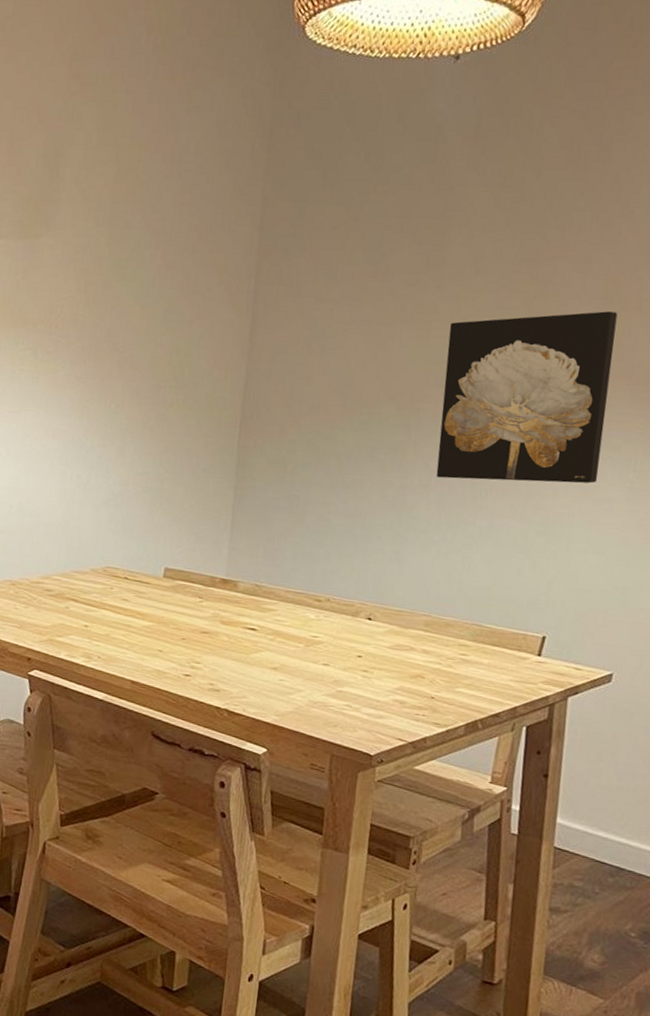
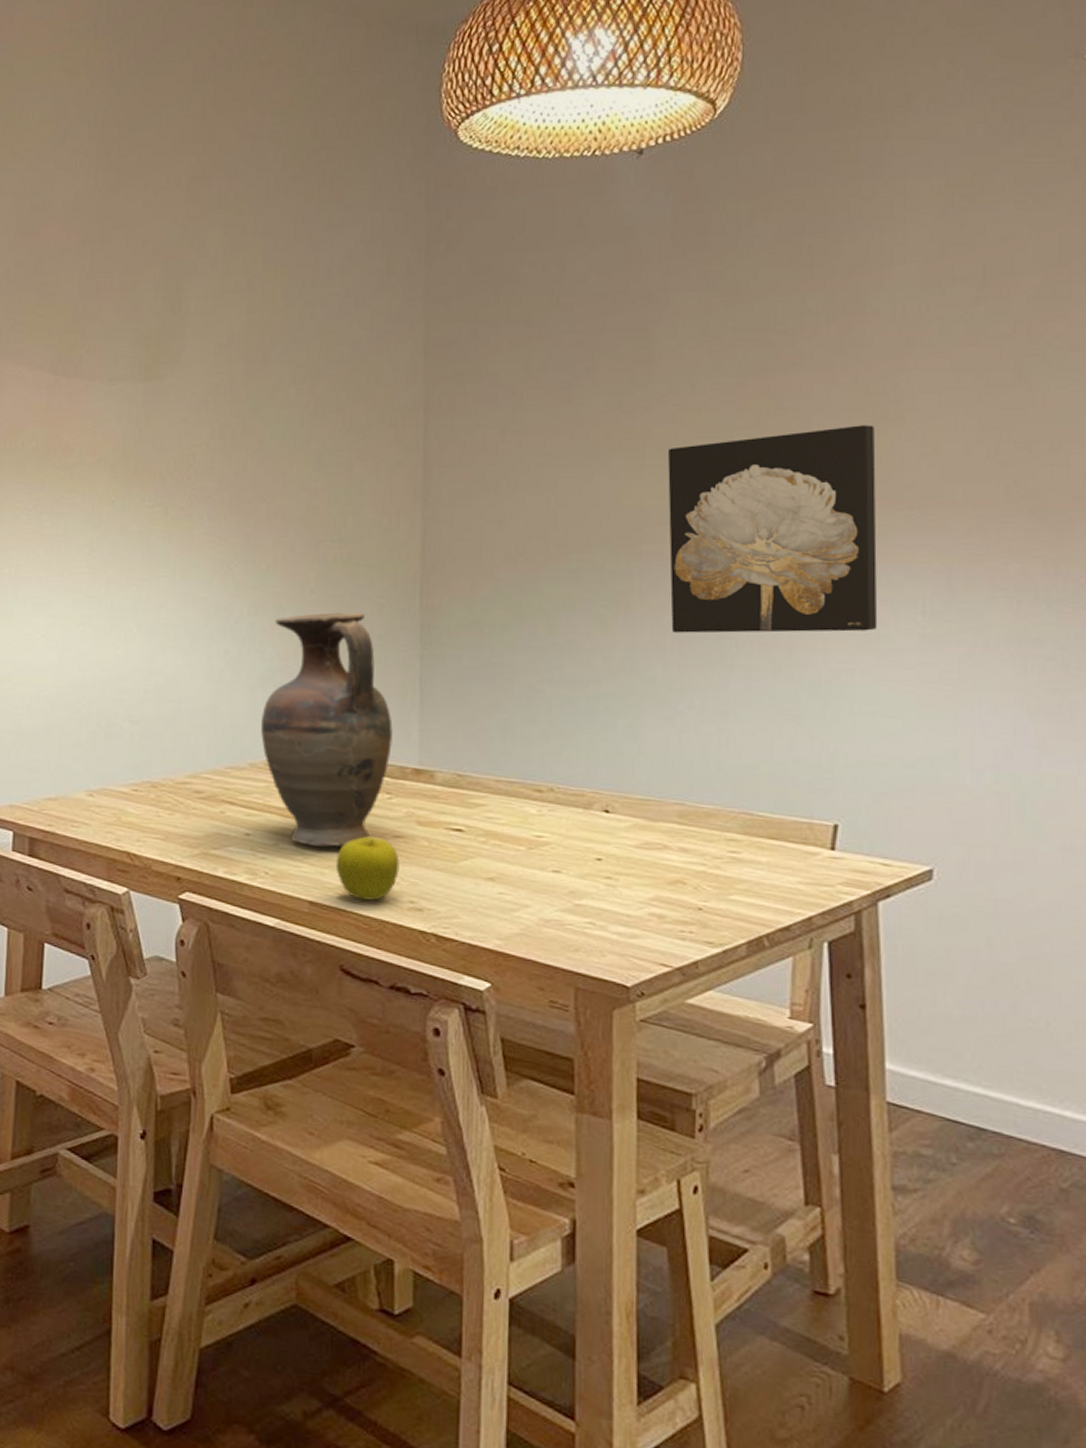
vase: none [102,447,208,638] -> present [260,612,393,847]
fruit: none [154,631,205,682] -> present [335,836,400,901]

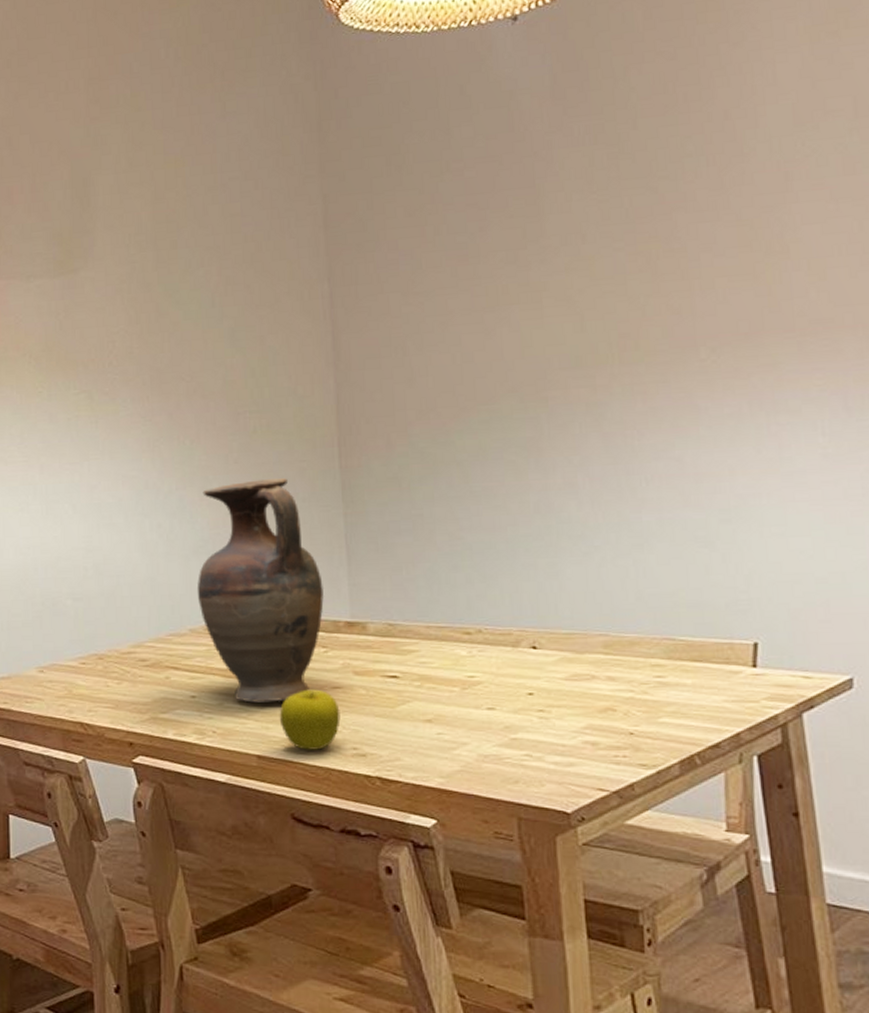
wall art: present [668,425,878,634] -> none [565,259,780,472]

